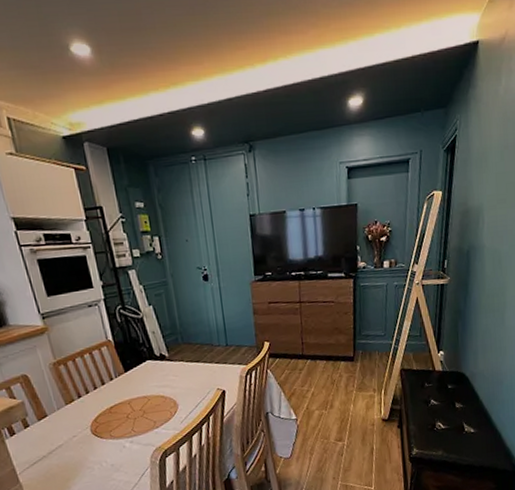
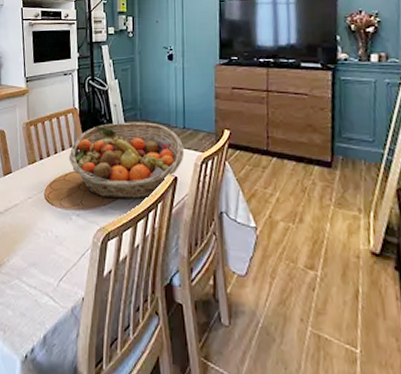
fruit basket: none [110,344,230,422] -> present [68,122,185,199]

